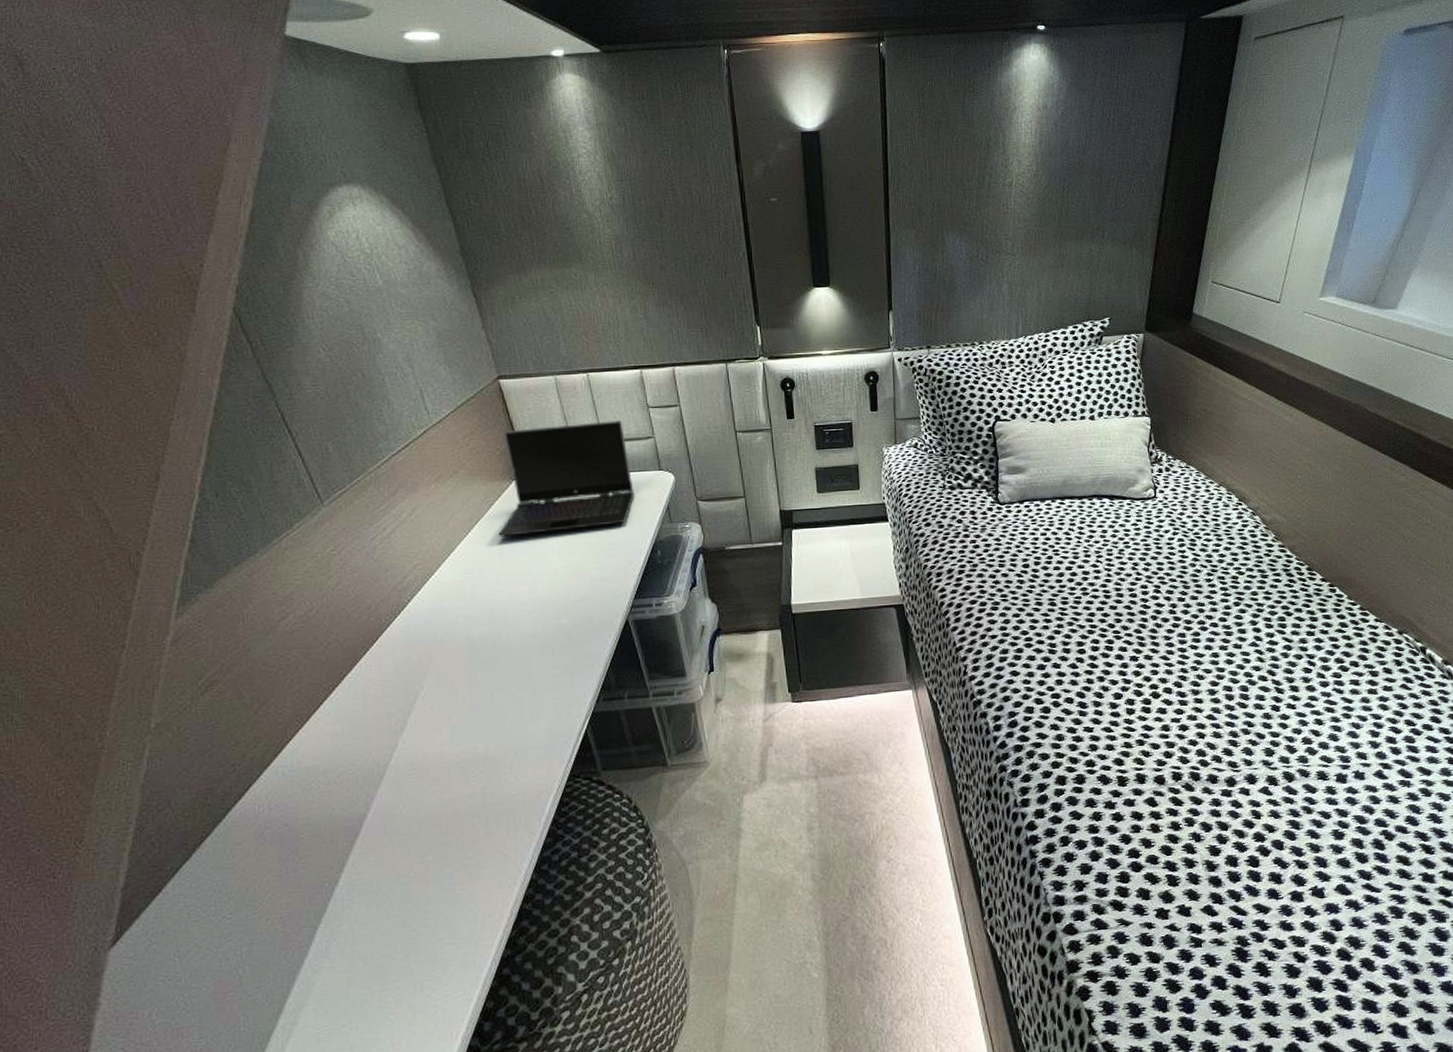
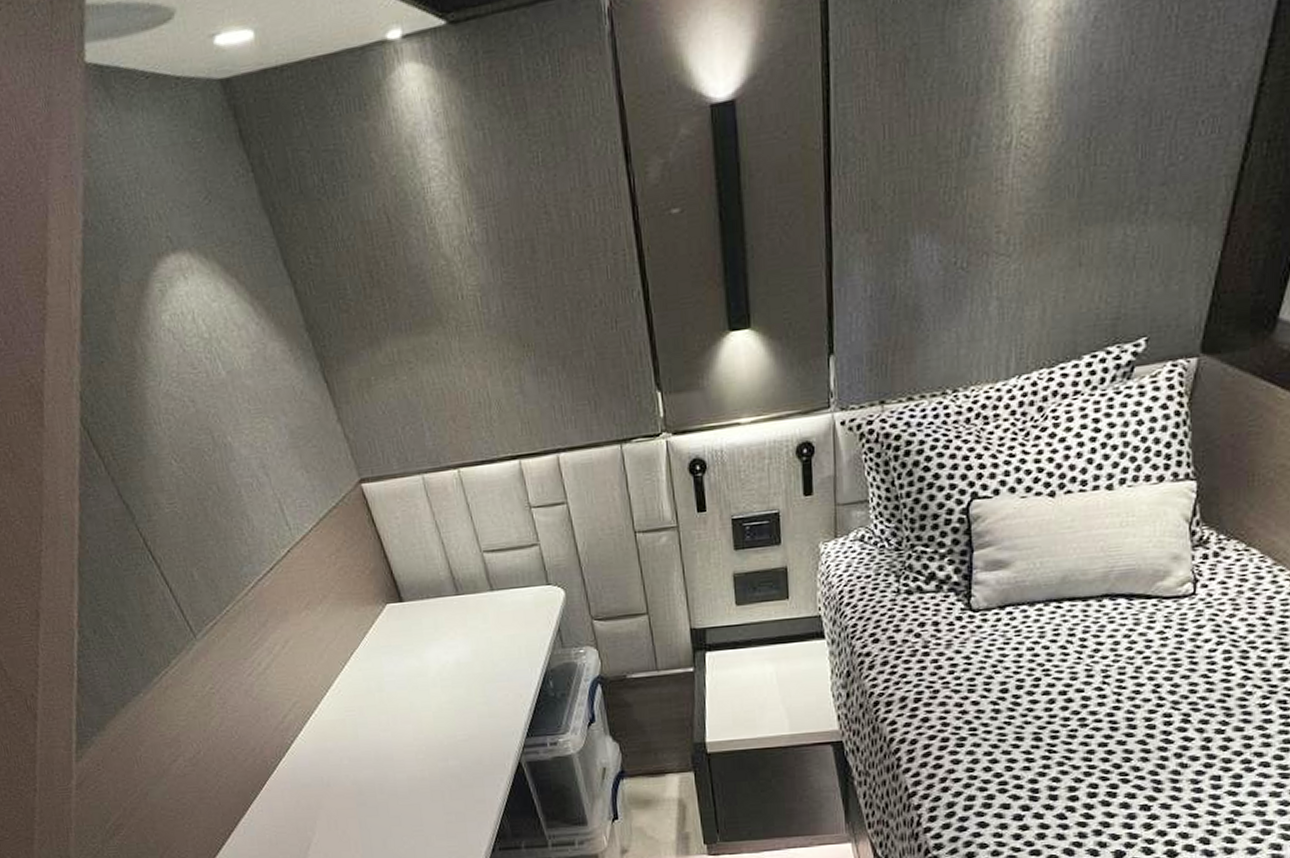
laptop computer: present [498,421,634,537] -> none [371,526,520,670]

